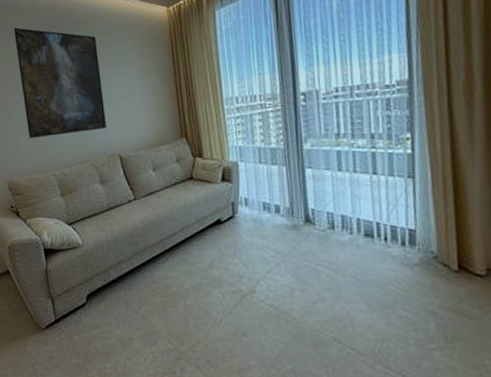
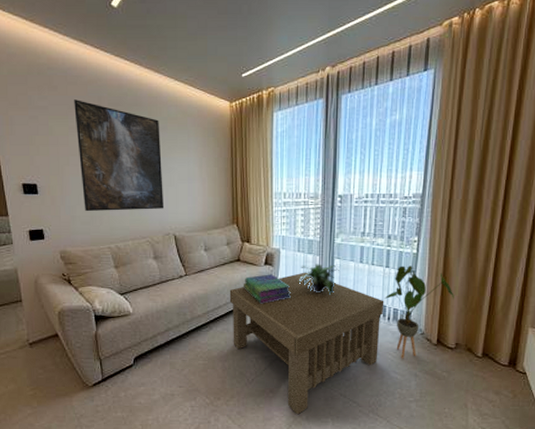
coffee table: none [184,187,378,365] -> present [229,272,384,415]
stack of books: none [198,192,257,228] -> present [243,274,292,304]
potted plant: none [263,175,313,213] -> present [298,264,339,295]
house plant: none [376,170,474,292] -> present [384,265,454,359]

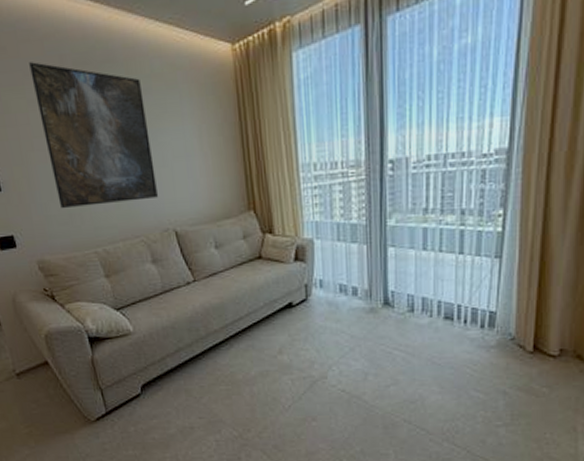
coffee table: present [229,272,384,415] -> none [251,267,459,447]
stack of books: present [243,274,292,304] -> none [268,272,333,312]
potted plant: present [298,264,339,295] -> none [340,255,395,295]
house plant: present [384,265,454,359] -> none [459,249,557,373]

